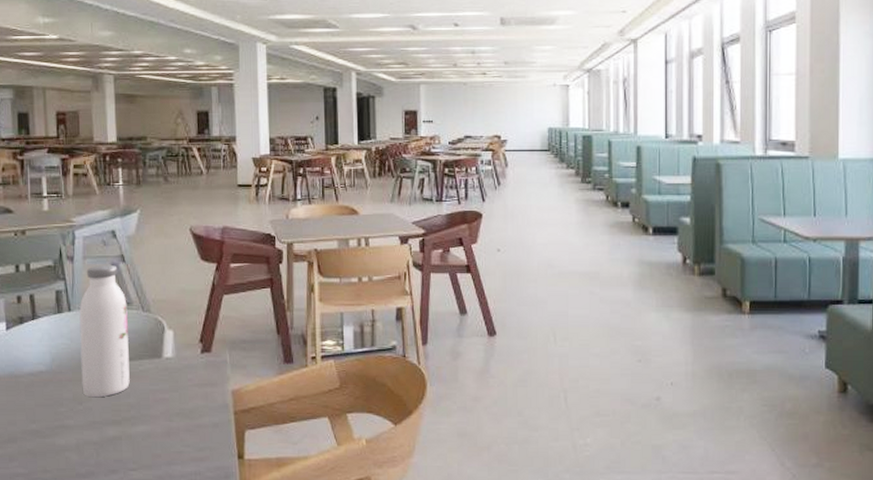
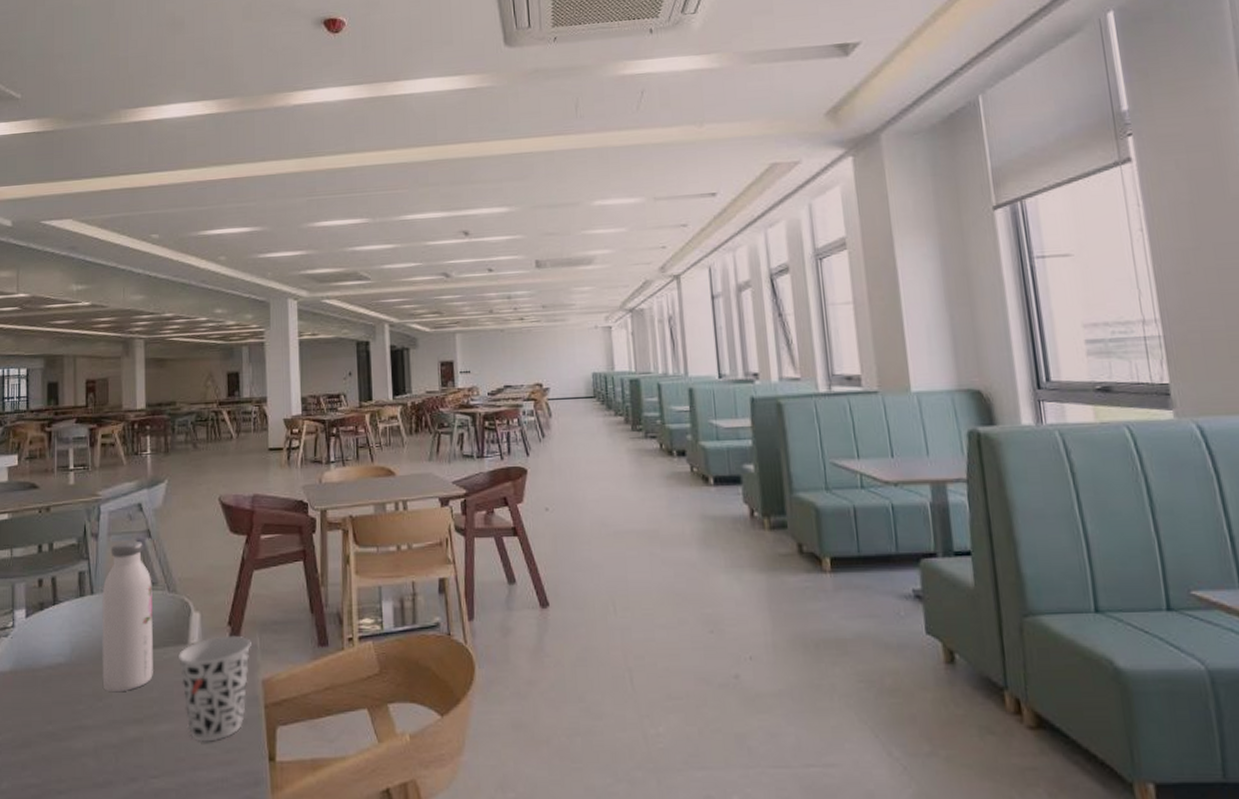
cup: none [153,351,222,442] -> present [179,635,251,742]

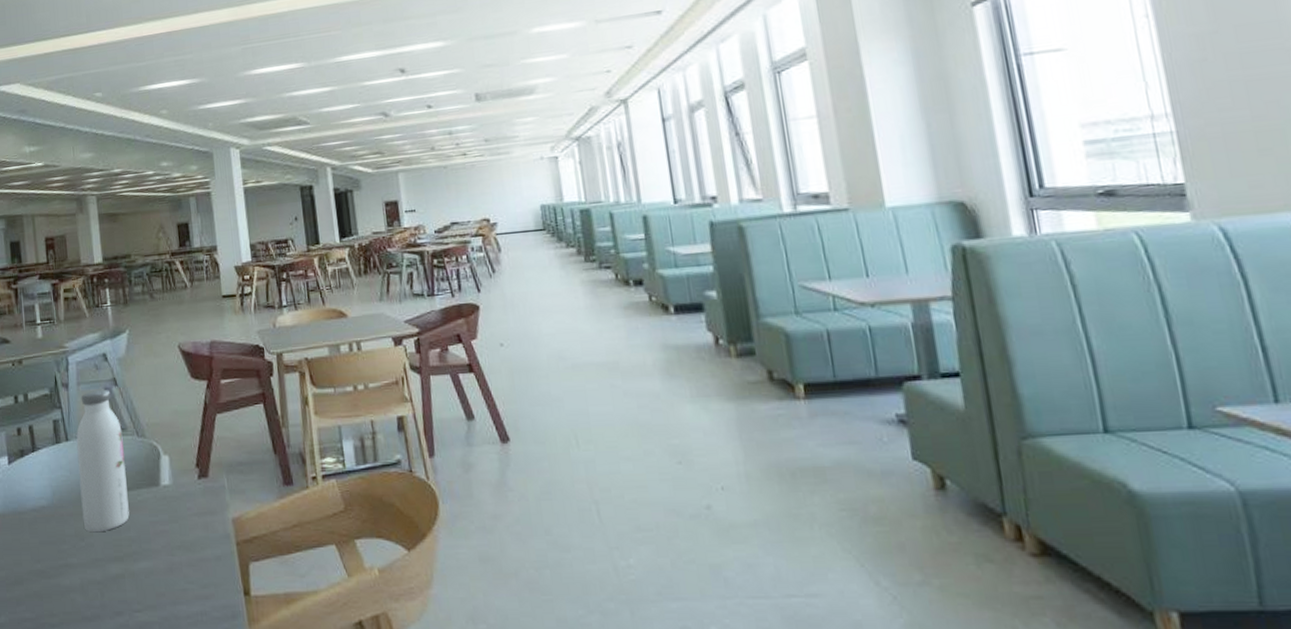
cup: present [179,635,251,742] -> none [152,477,220,578]

